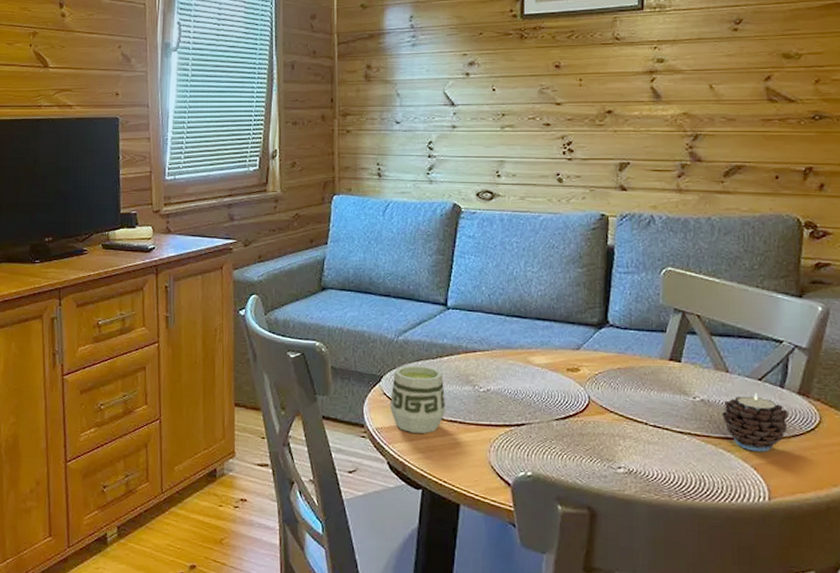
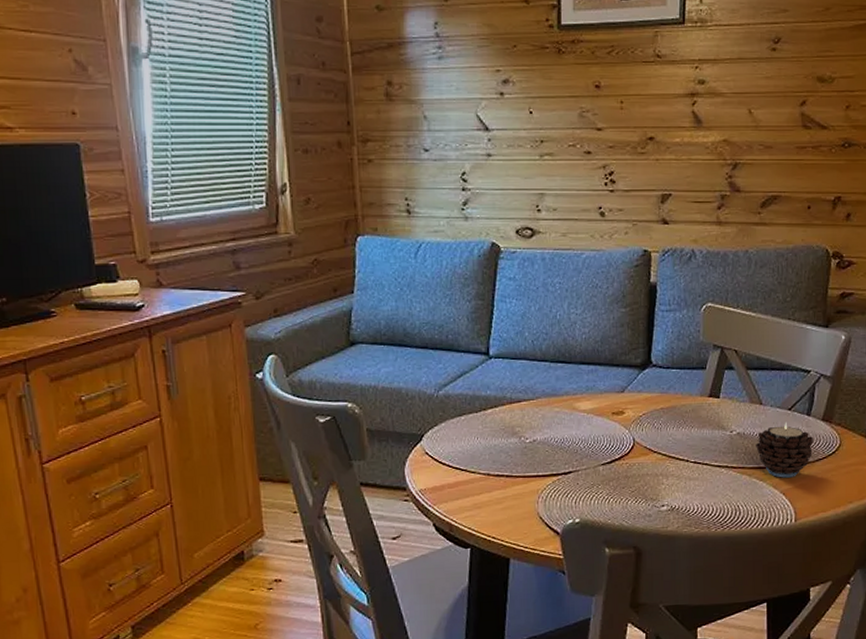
cup: present [390,365,446,433] -> none [433,420,492,491]

